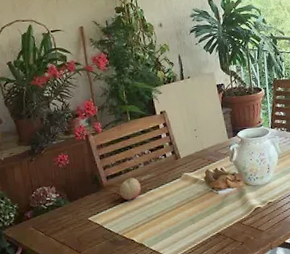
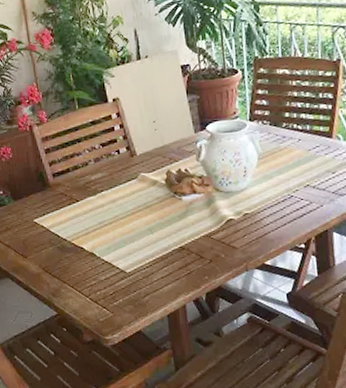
fruit: present [119,177,142,200] -> none [67,175,92,202]

